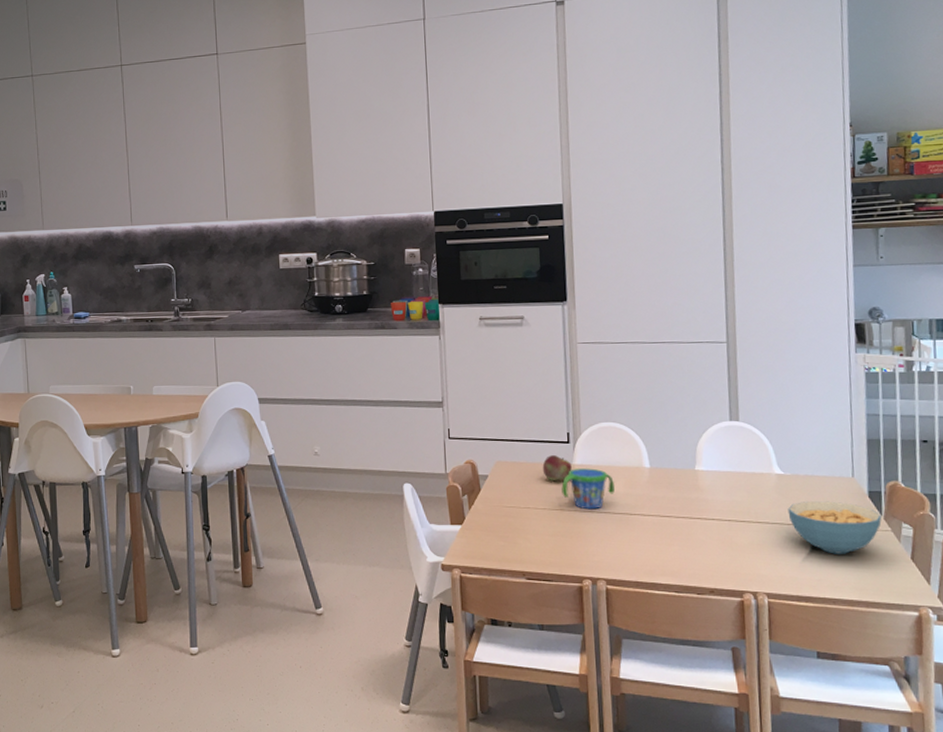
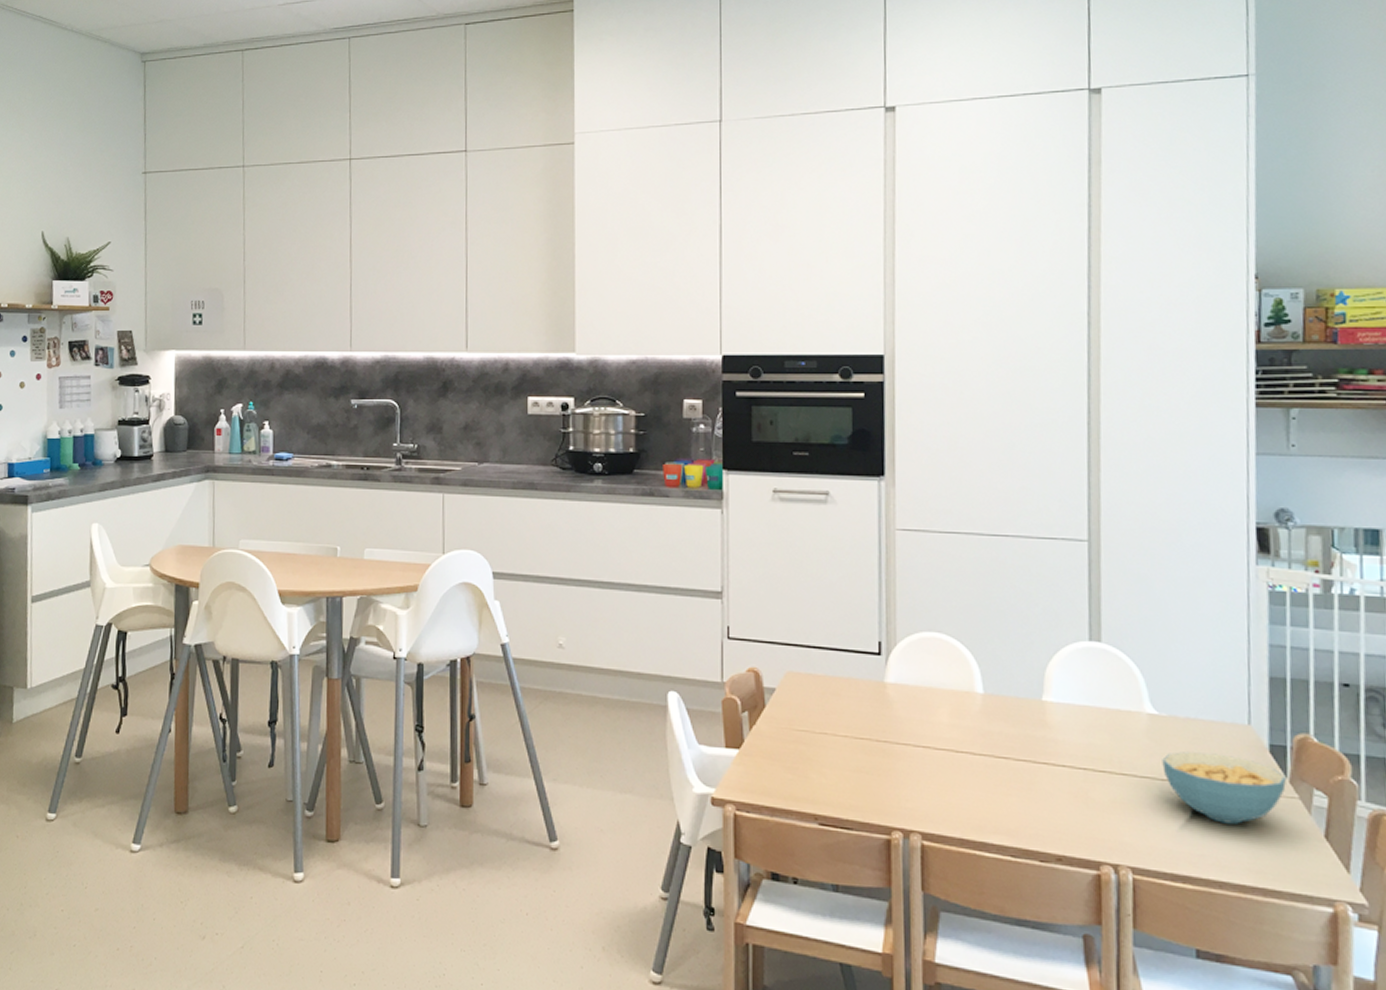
fruit: present [542,455,572,480] -> none [845,669,883,702]
snack cup: present [561,468,615,510] -> none [868,688,937,742]

